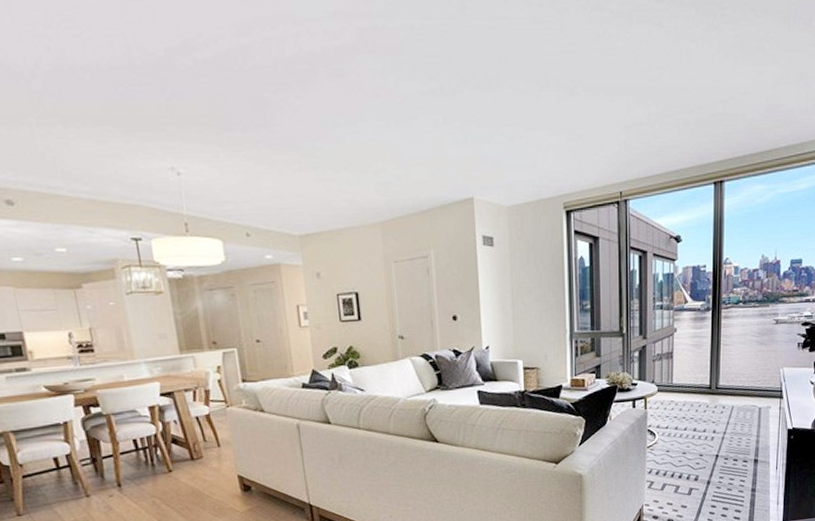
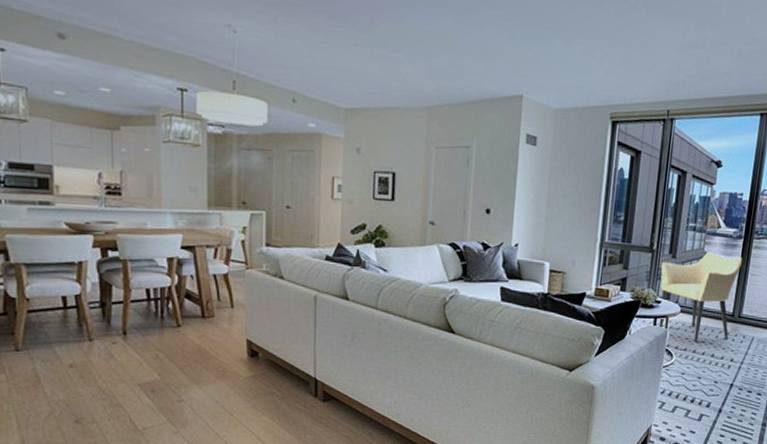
armchair: none [632,328,714,419] -> present [658,252,743,342]

